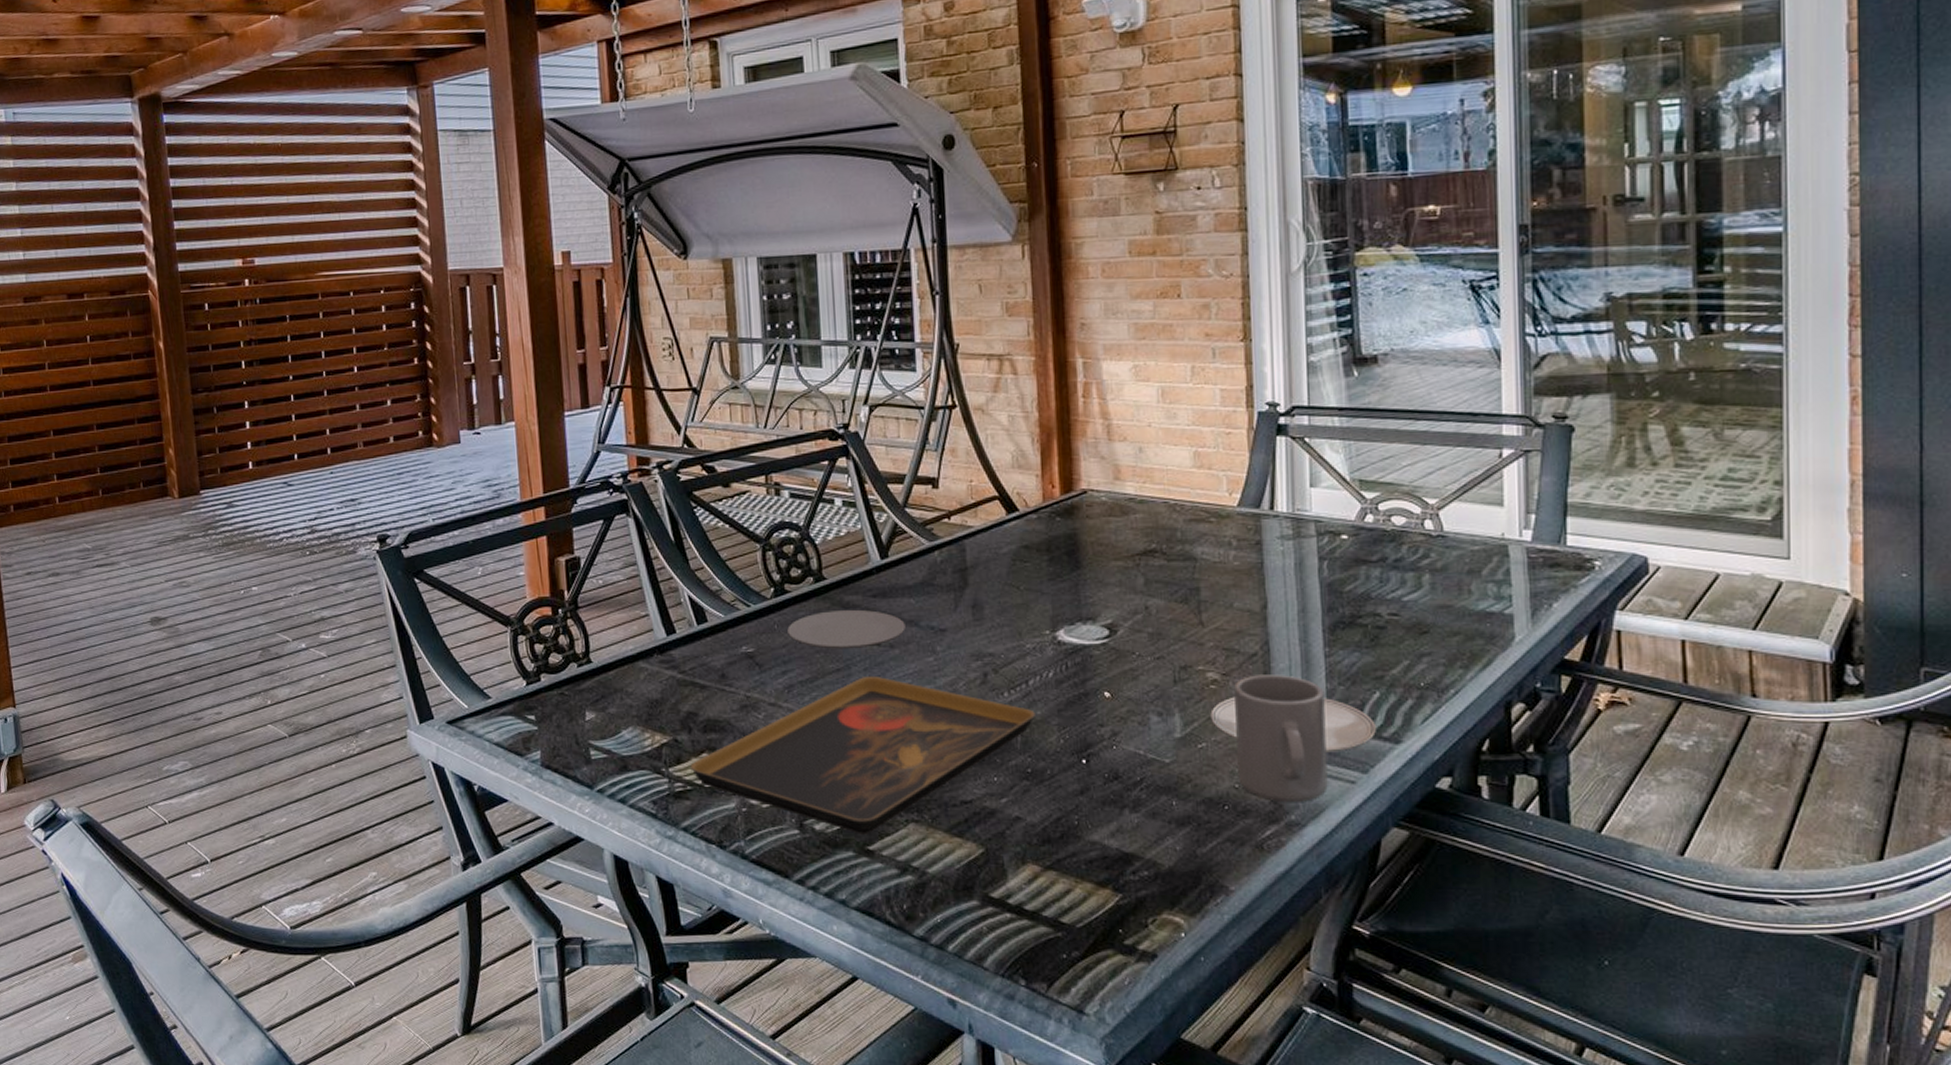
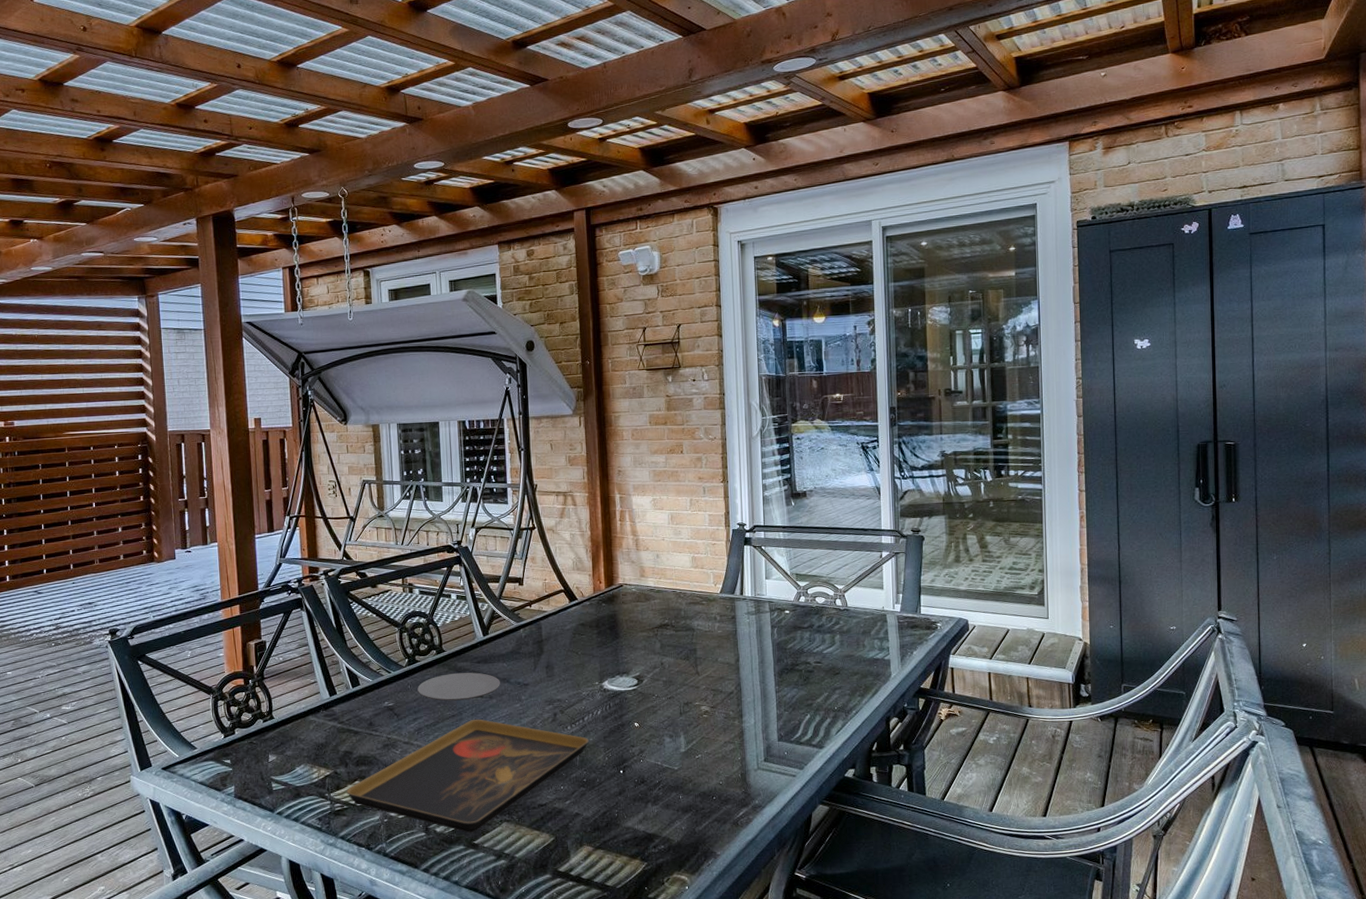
plate: present [1210,697,1376,753] -> none [704,720,808,757]
cup: present [1234,675,1328,802] -> none [719,705,779,792]

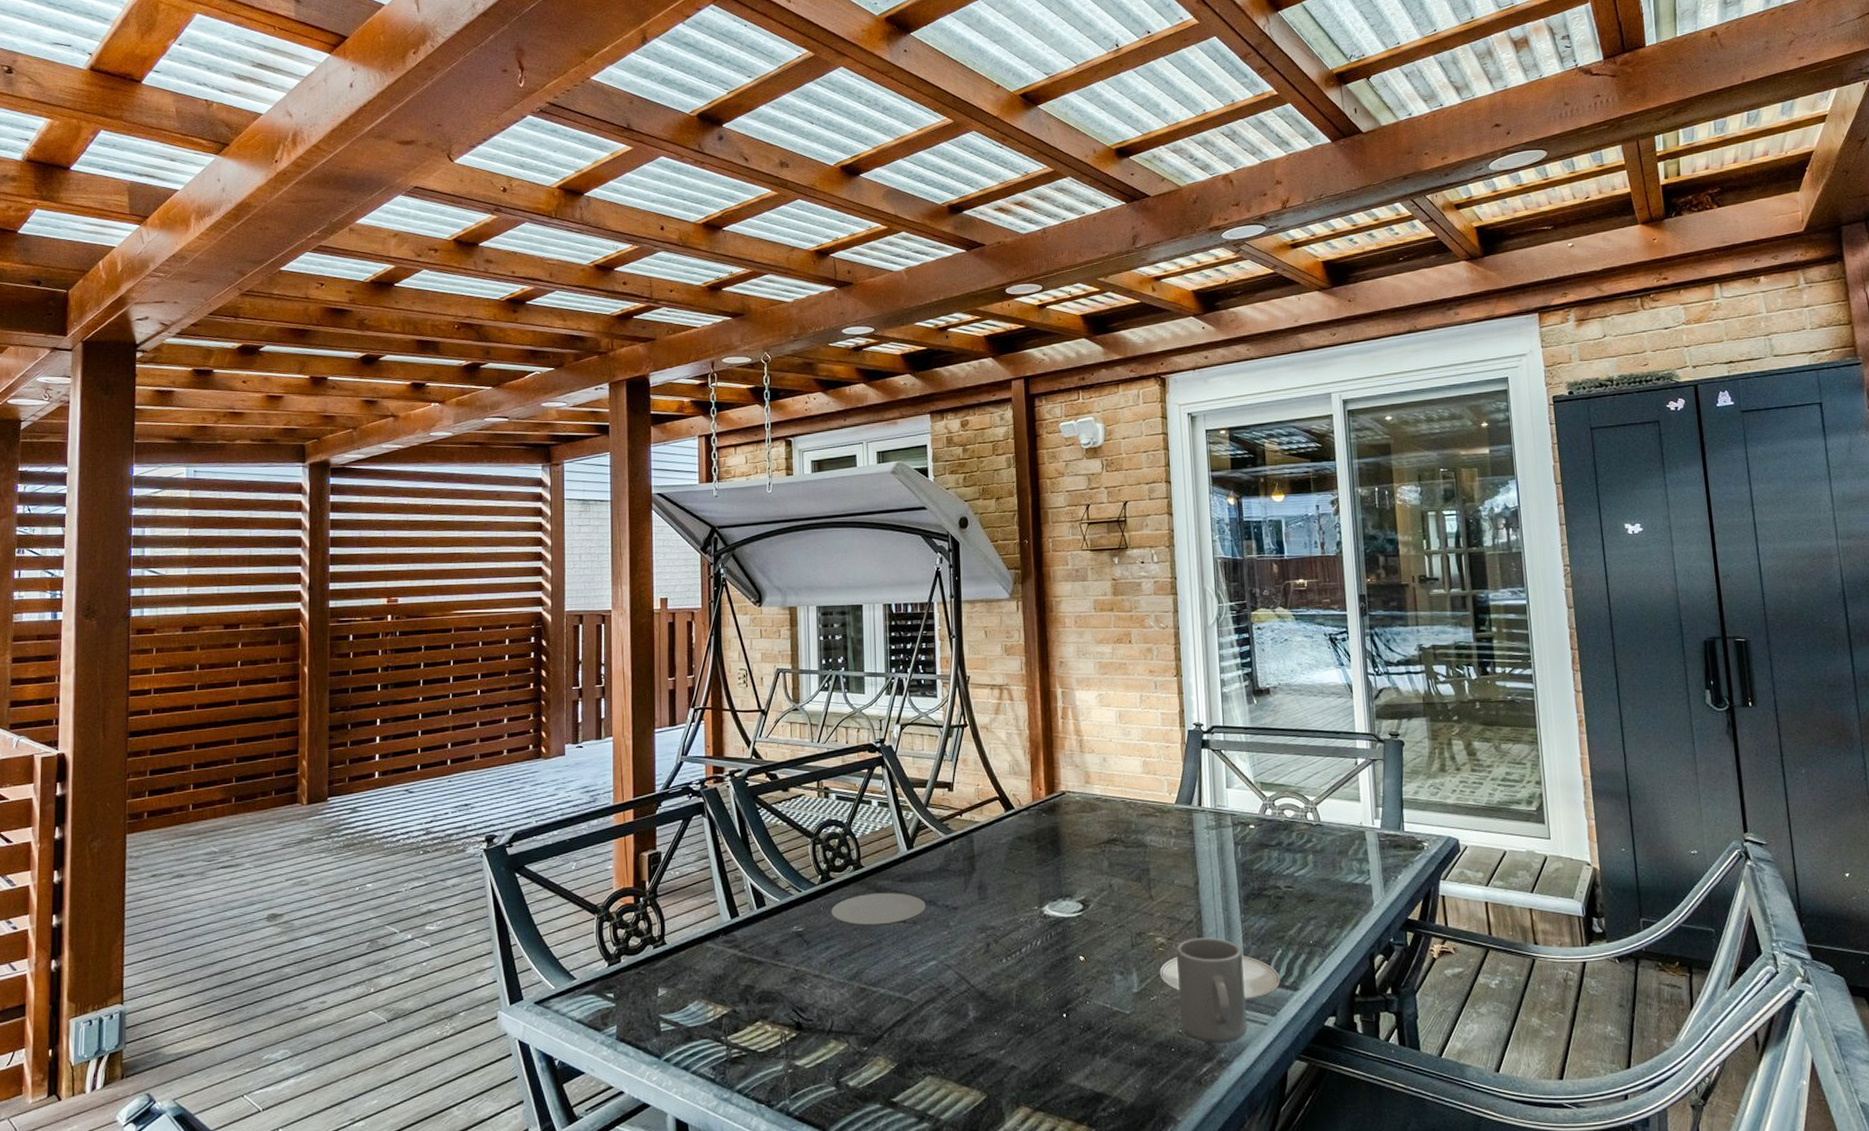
decorative tray: present [346,719,589,833] -> none [746,948,1027,1088]
plate: none [704,720,808,757] -> present [1159,955,1280,1000]
cup: none [719,705,779,792] -> present [1176,937,1247,1043]

